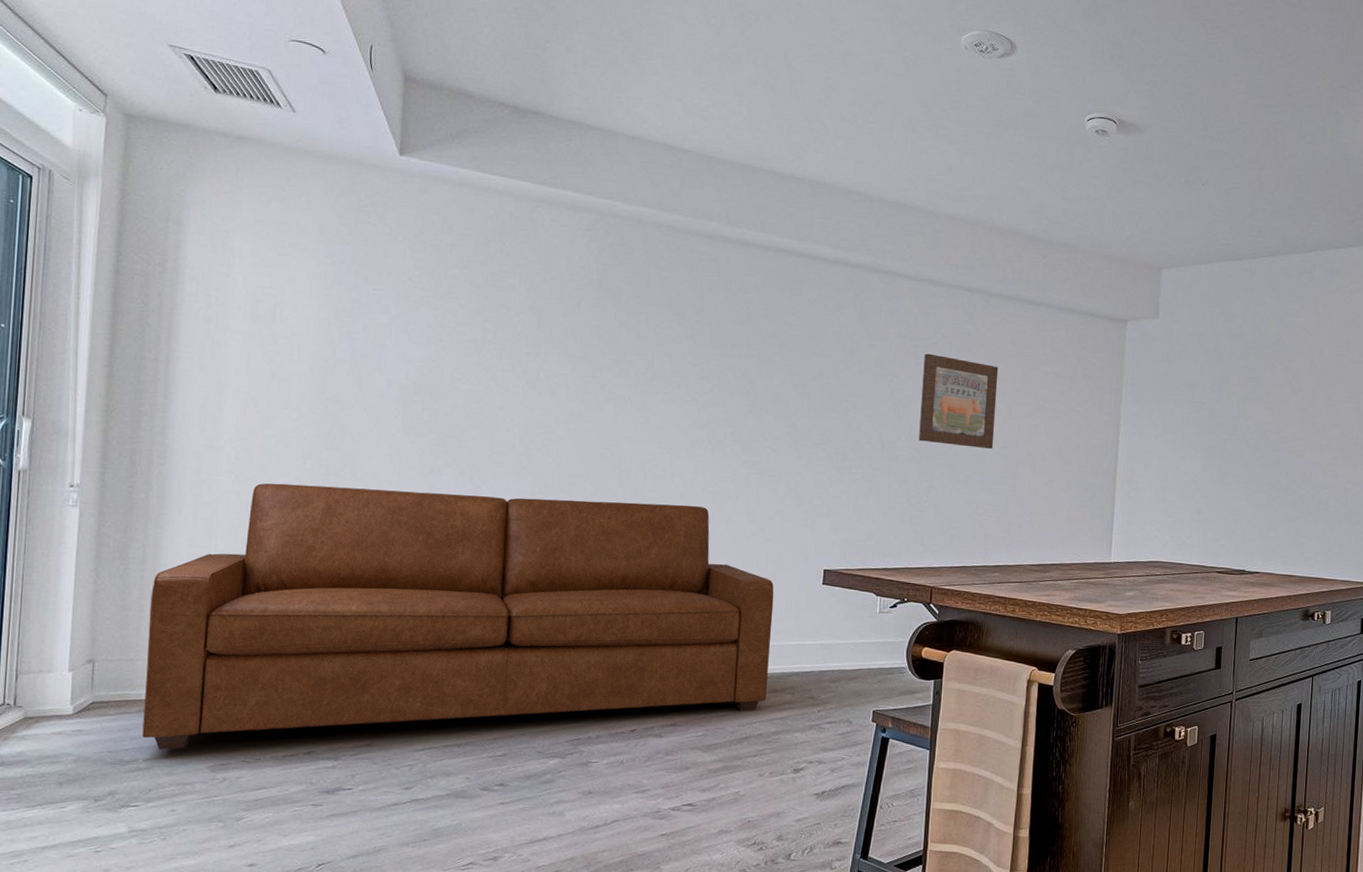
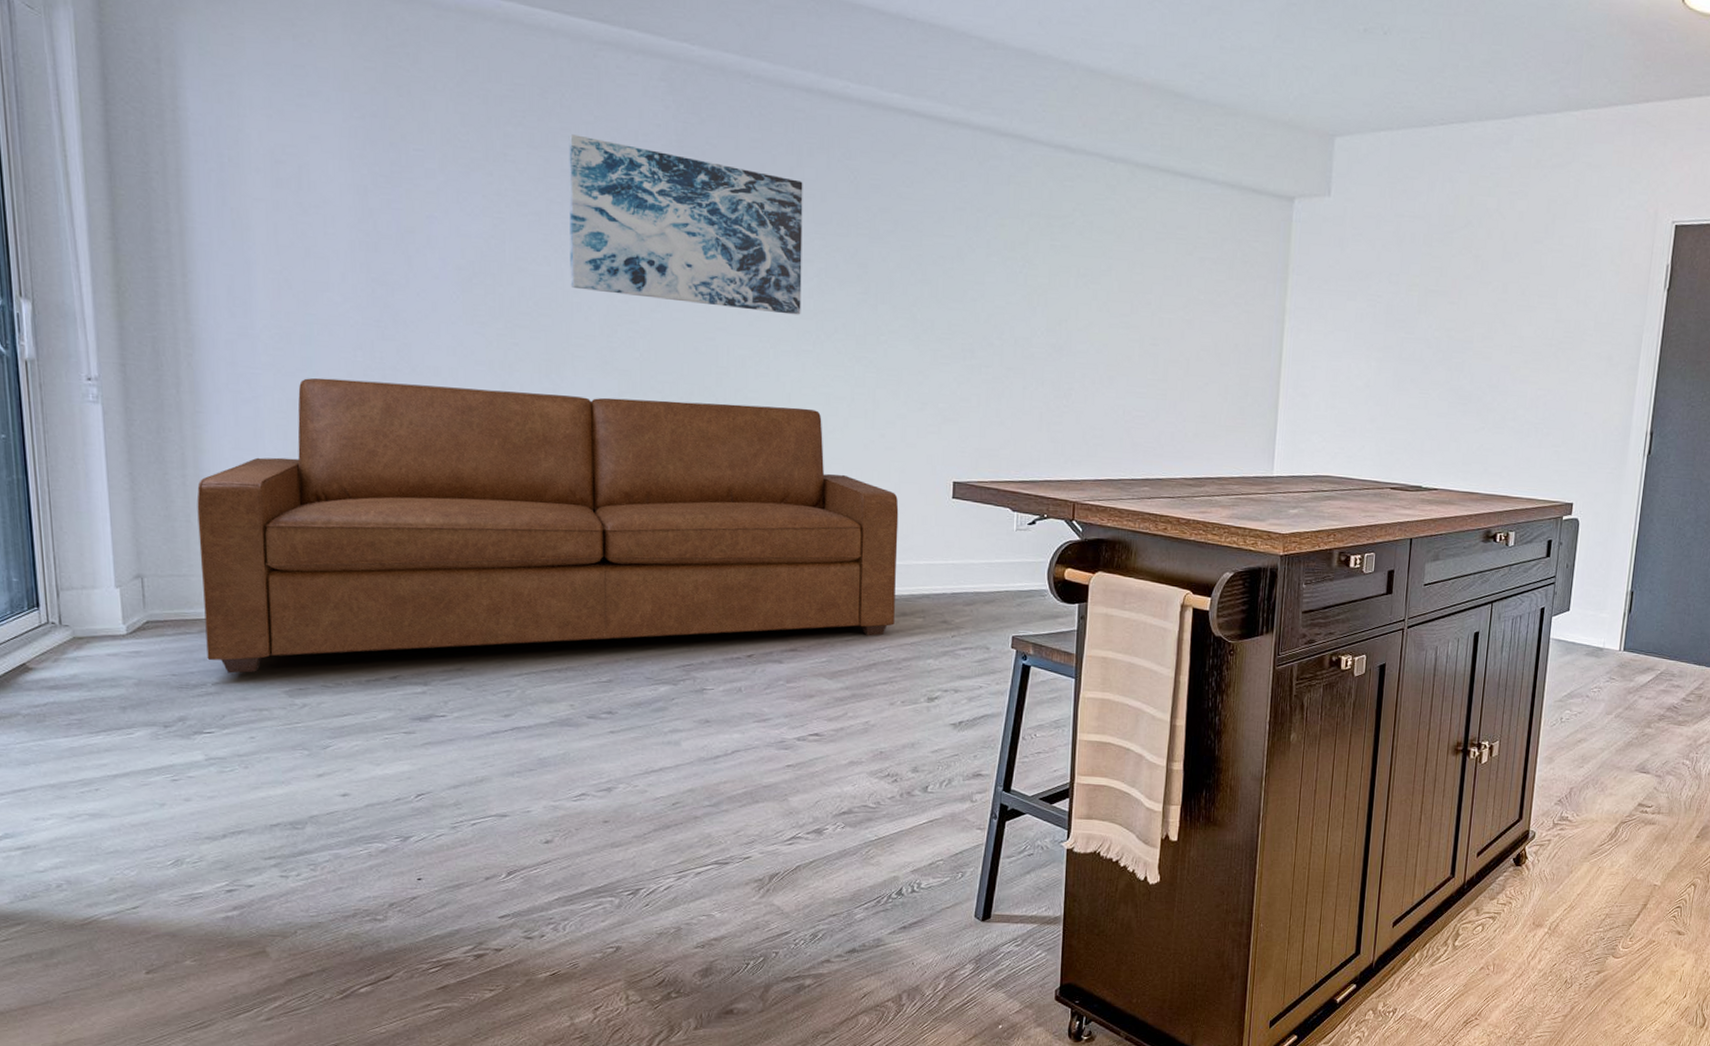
wall art: none [497,275,703,425] -> present [569,134,803,315]
wall art: present [919,353,999,449] -> none [1056,234,1147,346]

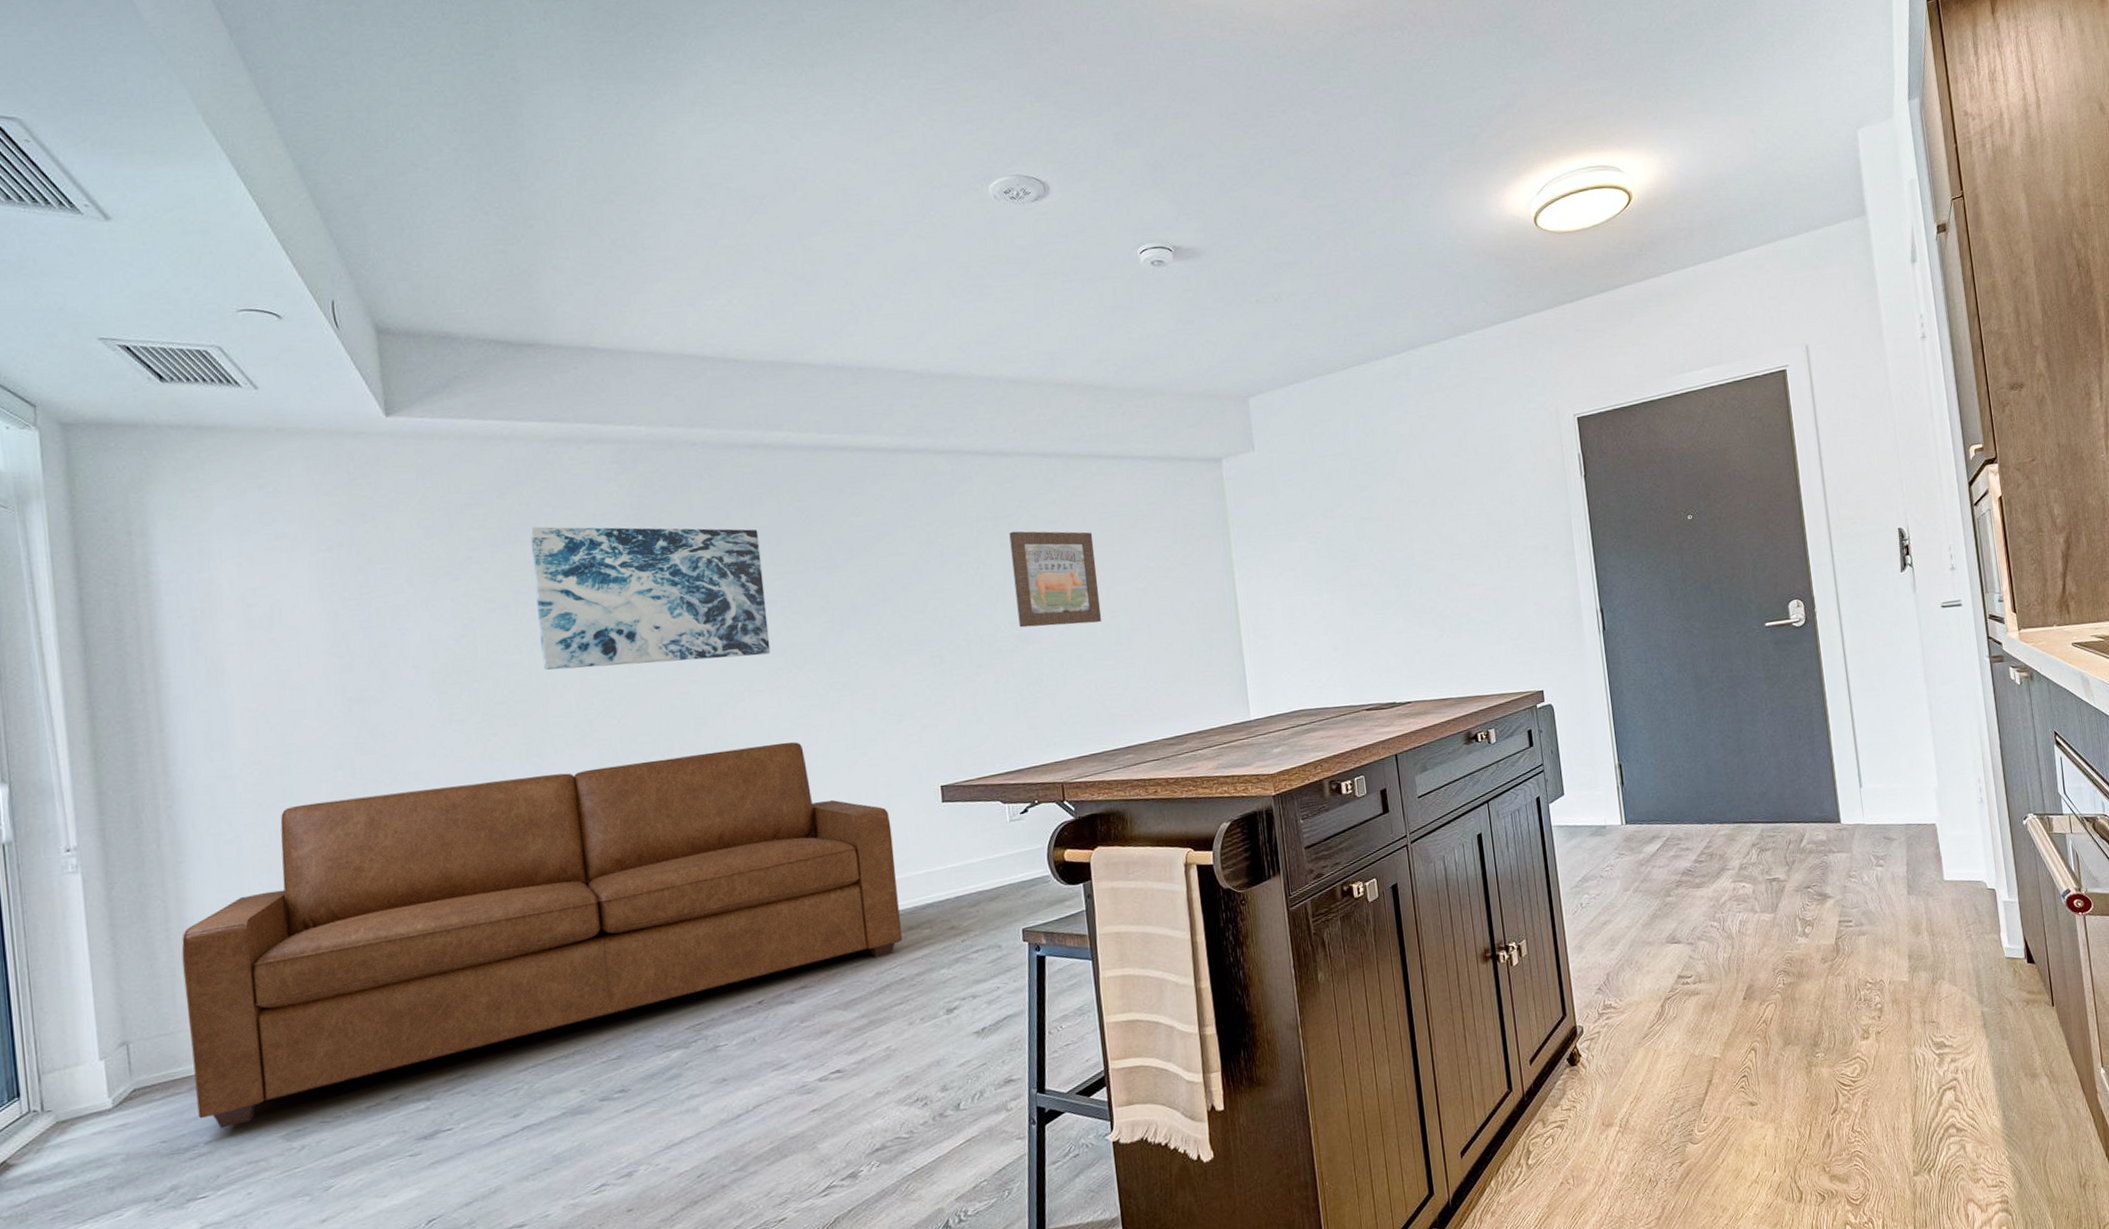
wall art: none [1056,234,1147,346] -> present [1009,531,1102,628]

